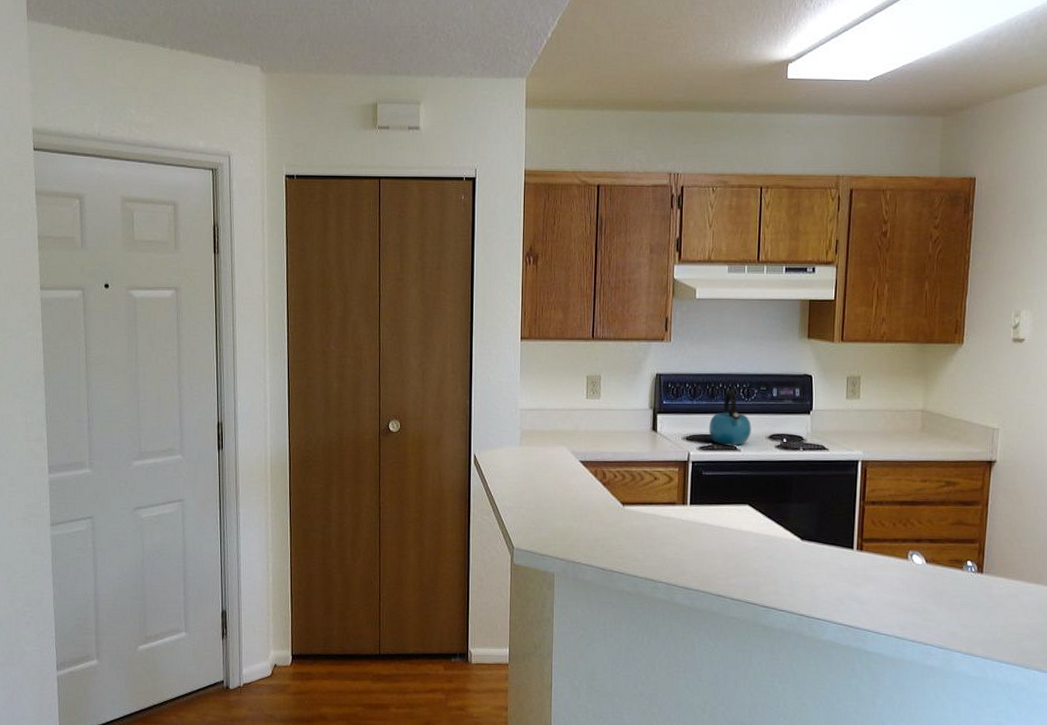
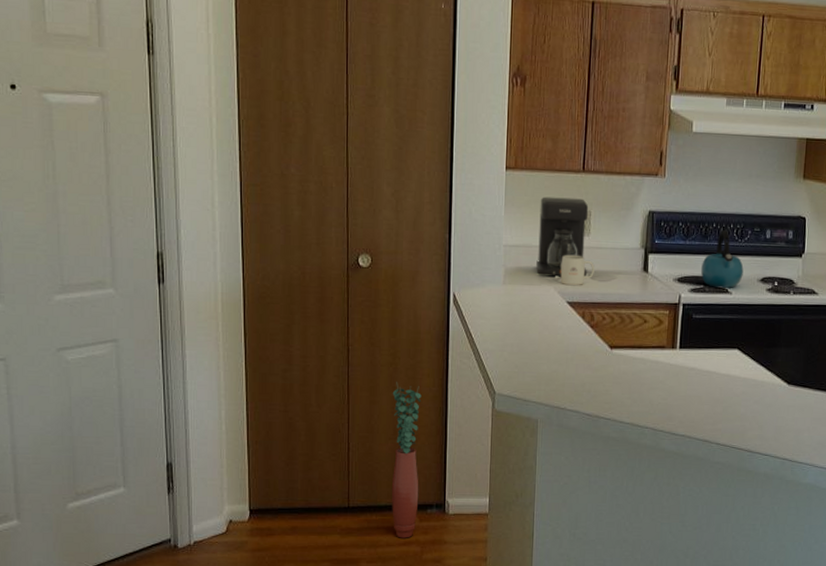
vase: none [418,537,446,686] -> present [391,382,422,538]
coffee maker: none [550,363,599,438] -> present [536,196,589,277]
mug: none [573,416,605,446] -> present [560,254,595,286]

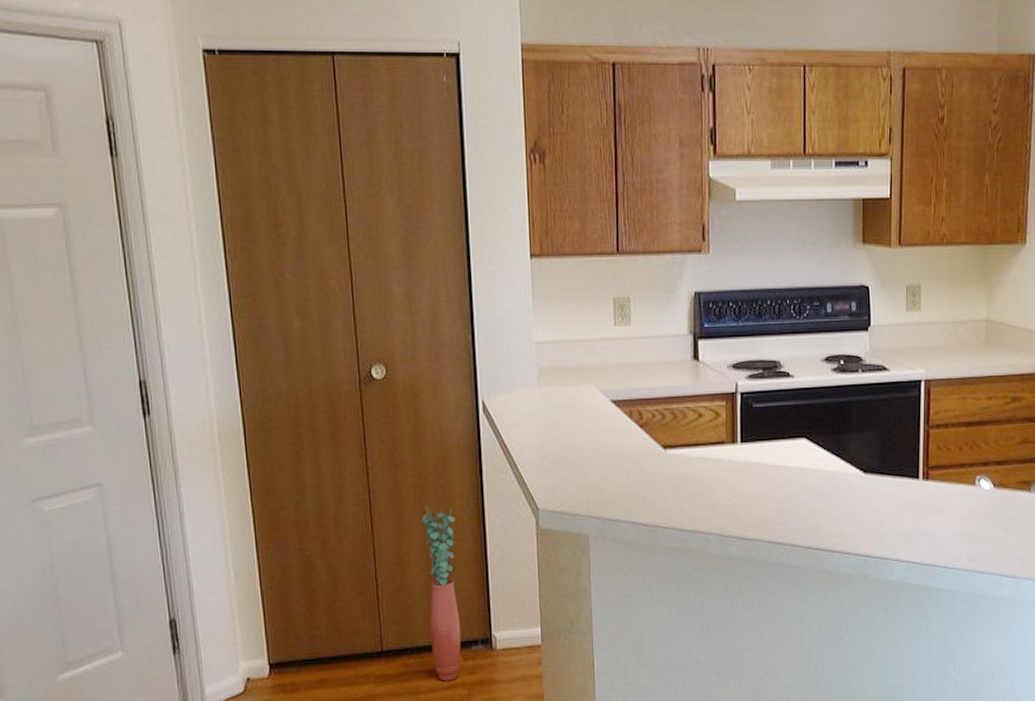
coffee maker: present [536,196,589,277] -> none [572,284,631,374]
mug: present [560,254,595,286] -> none [600,347,639,382]
kettle: present [700,230,744,288] -> none [757,307,805,372]

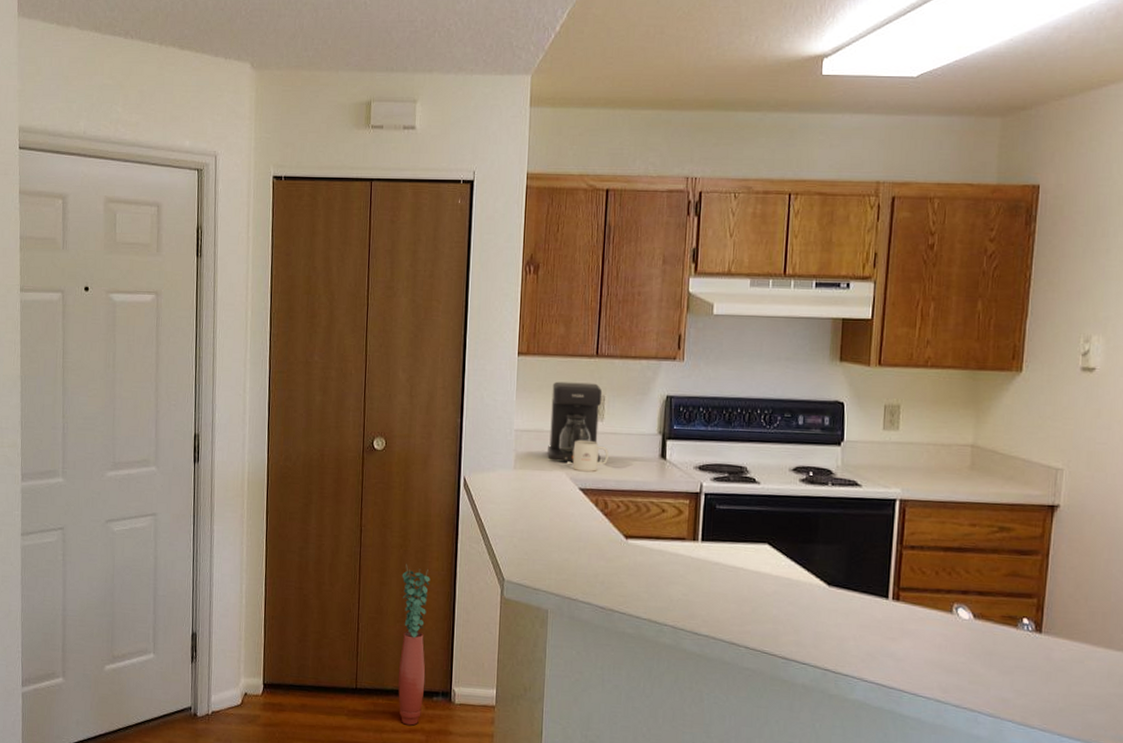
coffee maker: none [572,284,631,374] -> present [548,381,603,463]
mug: none [600,347,639,382] -> present [572,440,609,472]

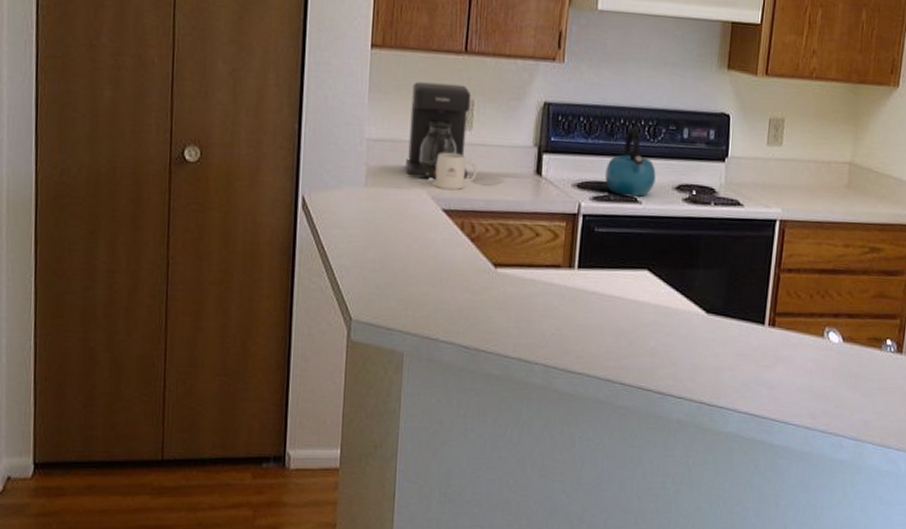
vase: present [397,564,430,726] -> none [217,304,259,500]
kettle: none [724,416,773,478] -> present [604,127,656,197]

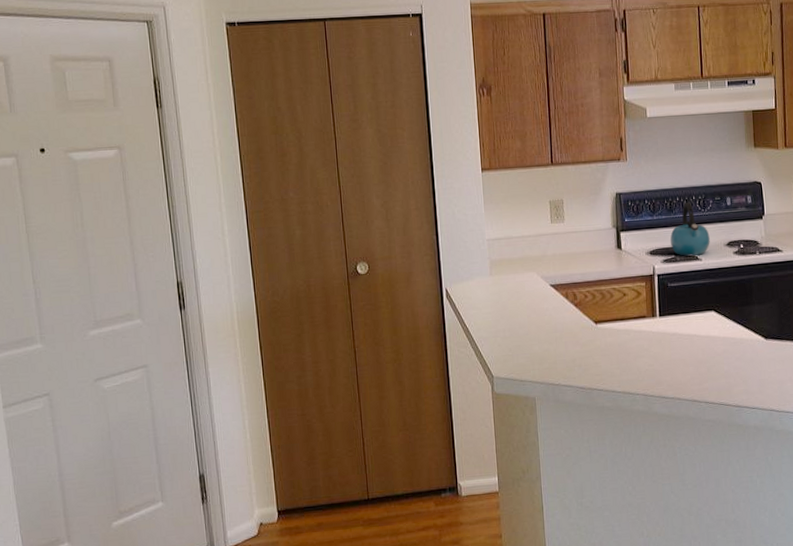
coffee maker: present [406,81,472,180] -> none [516,189,566,264]
mug: present [434,152,477,191] -> none [540,240,572,270]

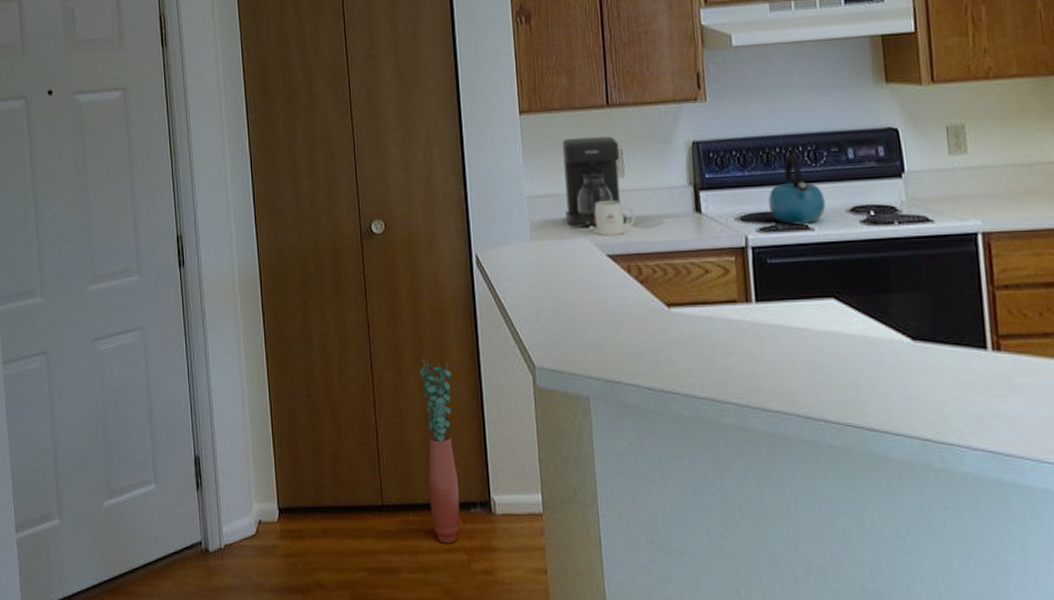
vase: none [398,376,433,524] -> present [419,358,460,544]
coffee maker: none [516,189,566,264] -> present [562,136,627,228]
mug: none [540,240,572,270] -> present [594,200,636,236]

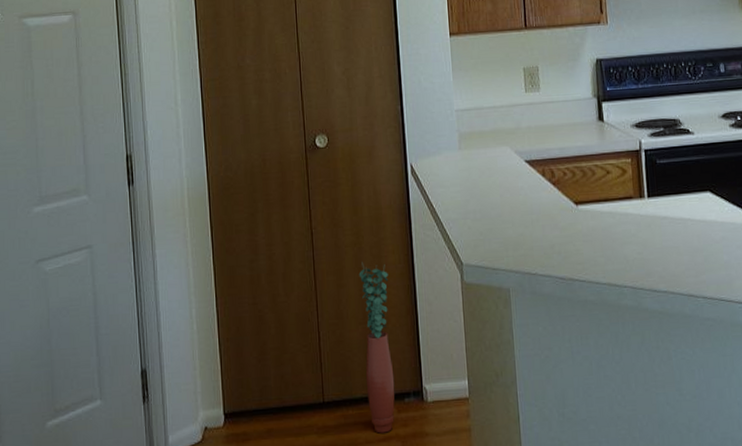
coffee maker: present [562,136,627,228] -> none [486,55,542,137]
mug: present [594,200,636,236] -> none [514,111,549,144]
kettle: present [767,154,826,224] -> none [657,69,703,129]

